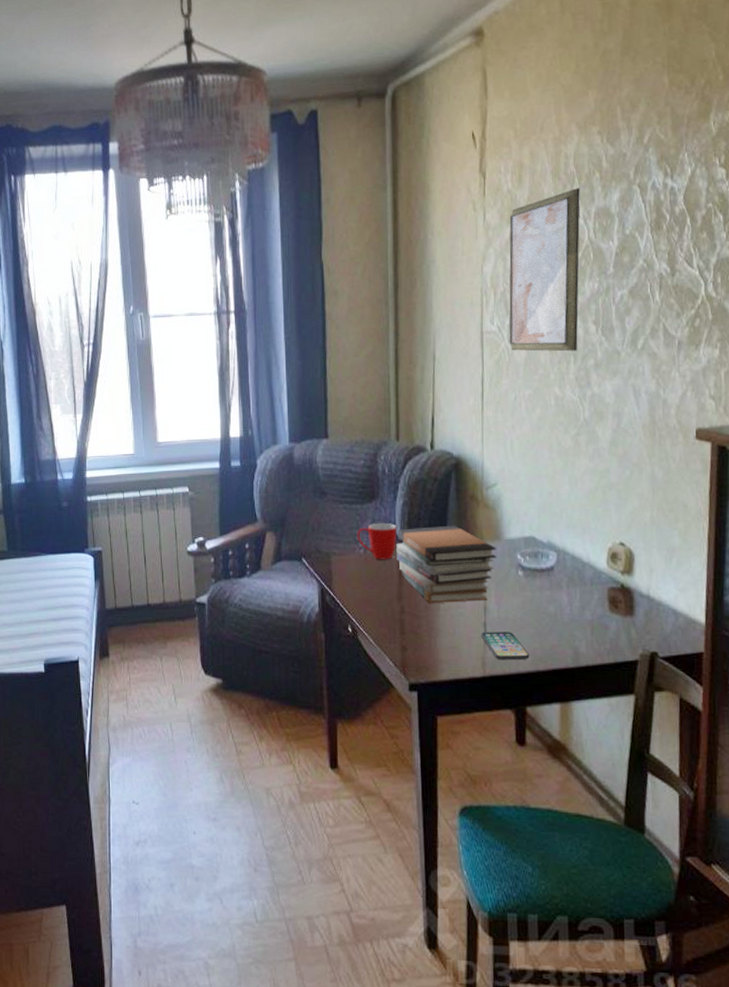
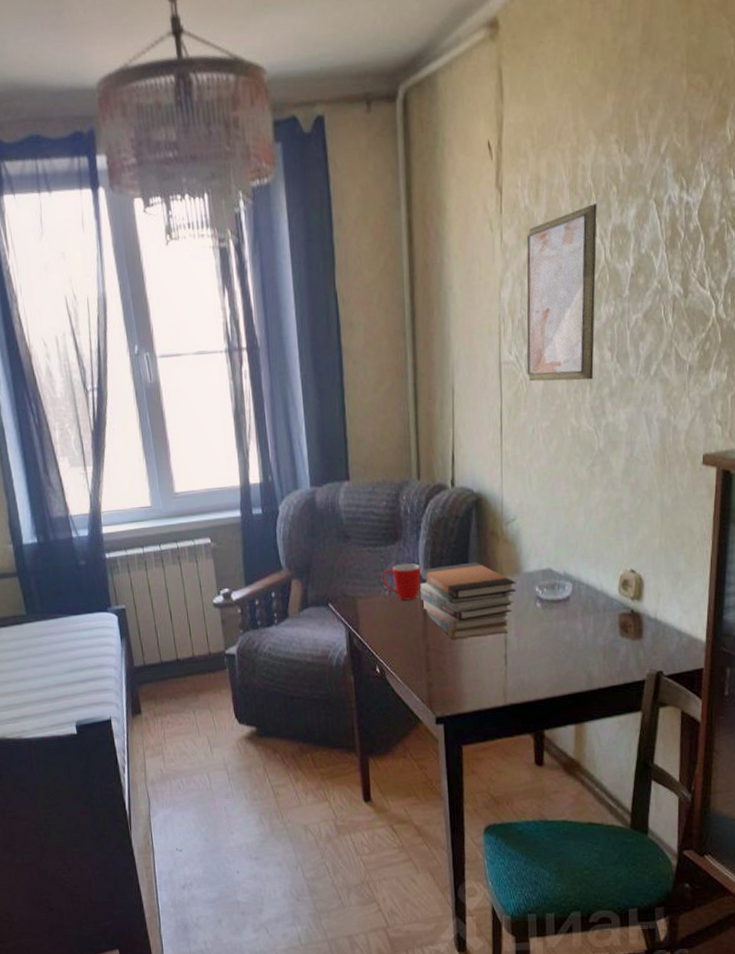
smartphone: present [480,631,530,660] -> none [501,661,548,689]

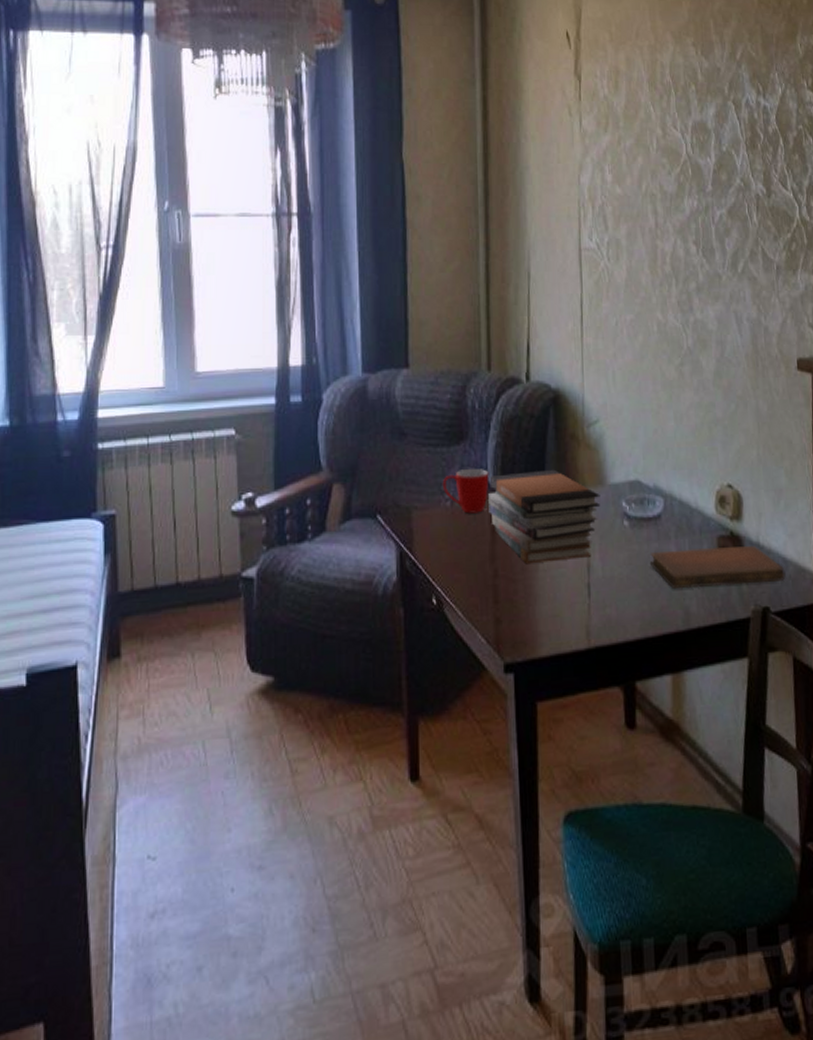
wall art: present [526,204,597,382] -> none [606,100,679,273]
notebook: none [558,621,679,658] -> present [649,546,786,589]

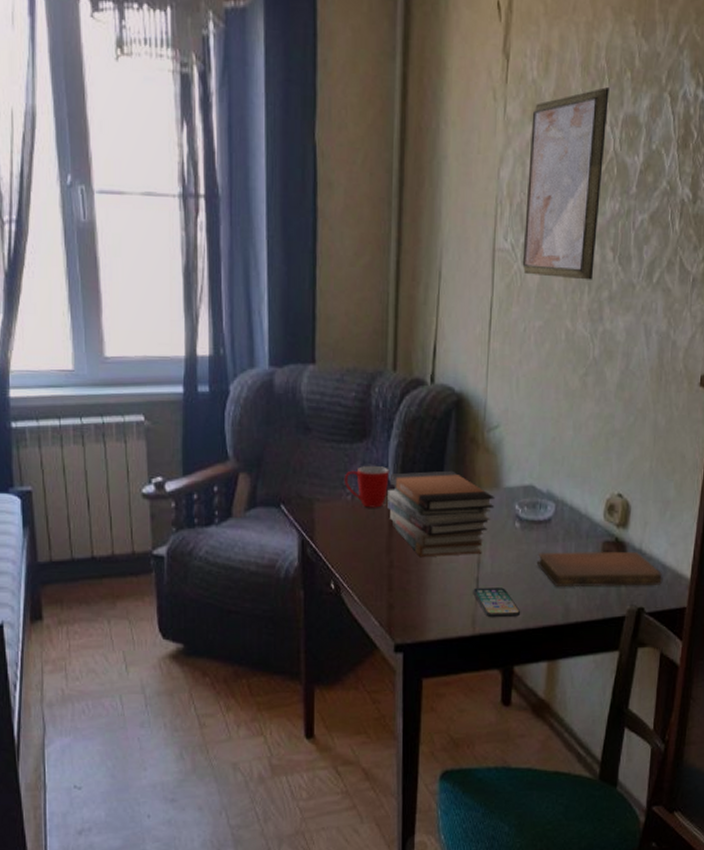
smartphone: none [583,593,638,628] -> present [472,587,521,618]
wall art: none [606,100,679,273] -> present [522,87,609,280]

